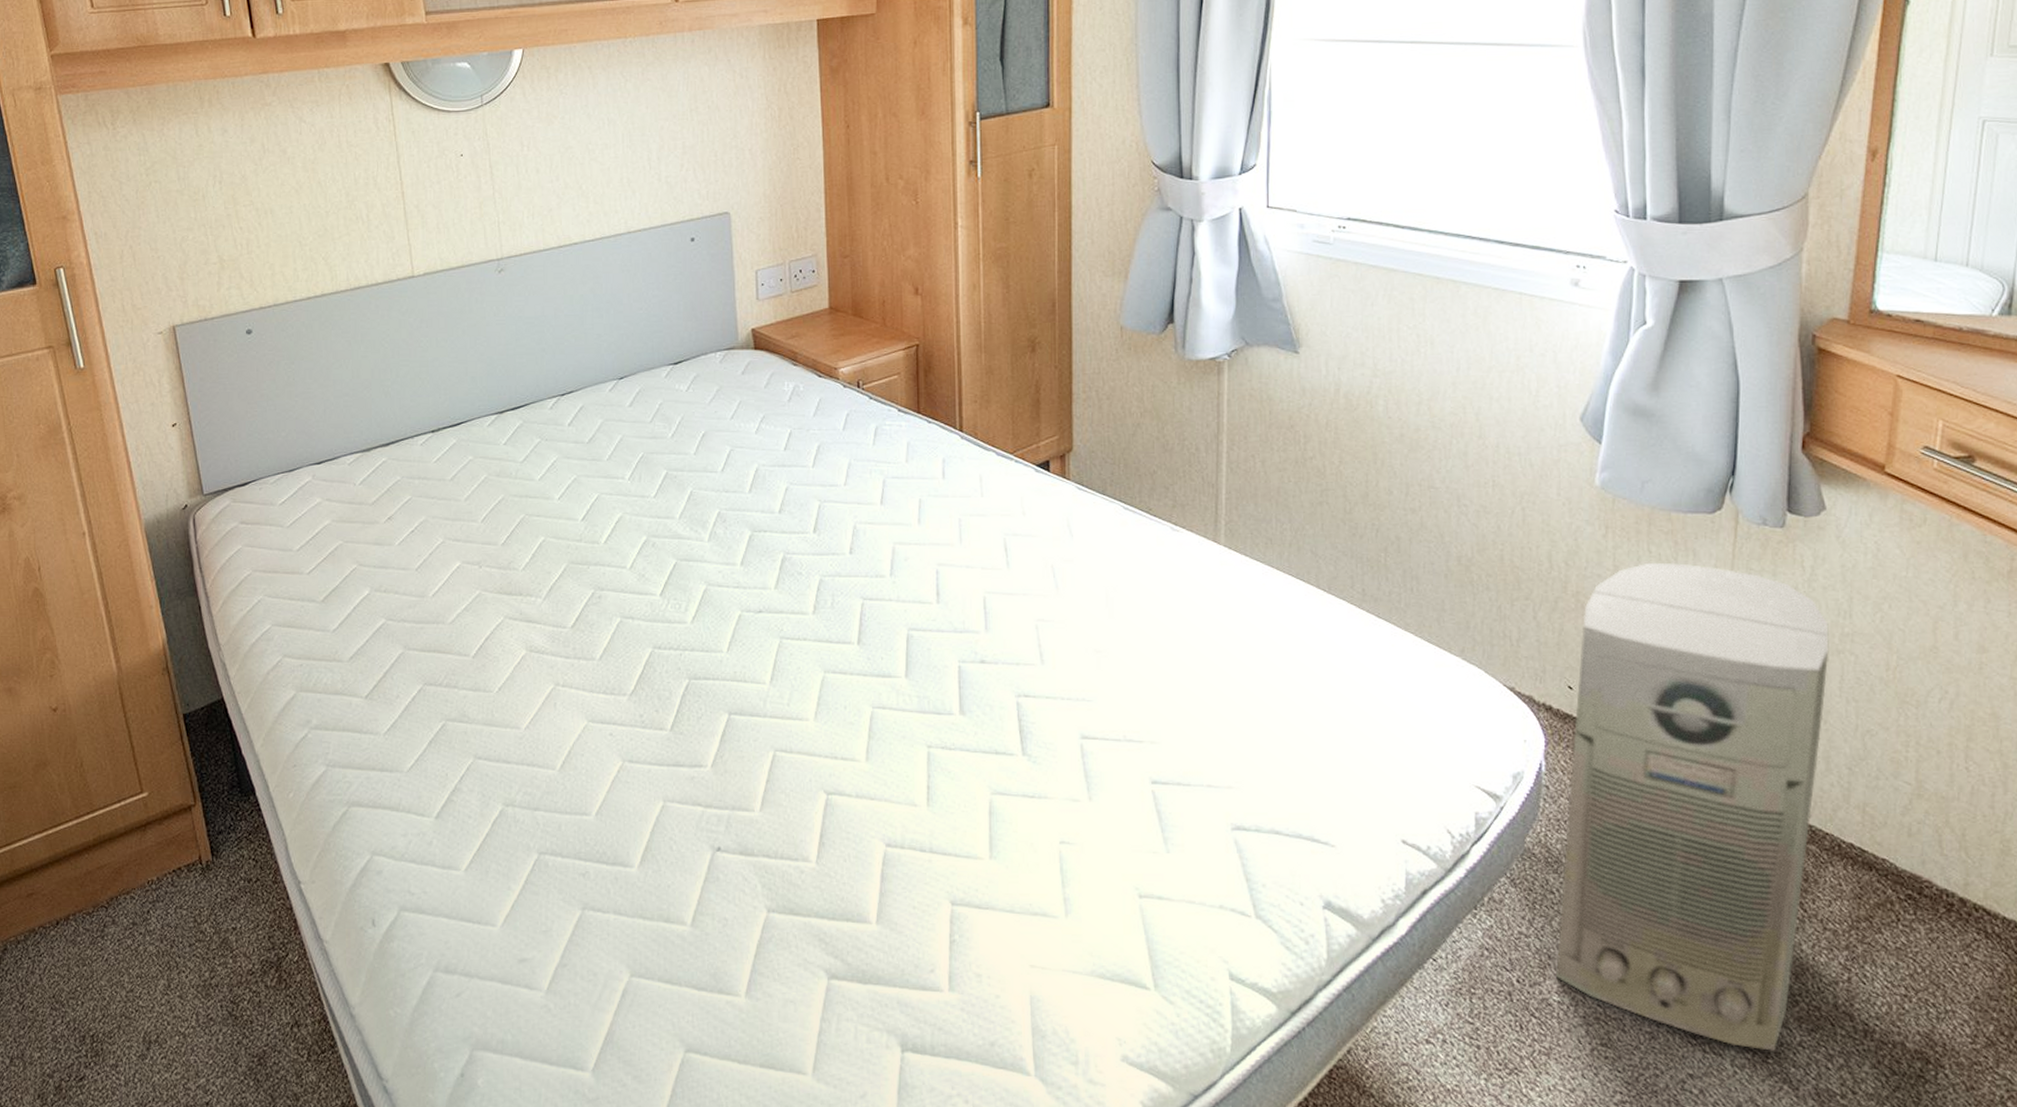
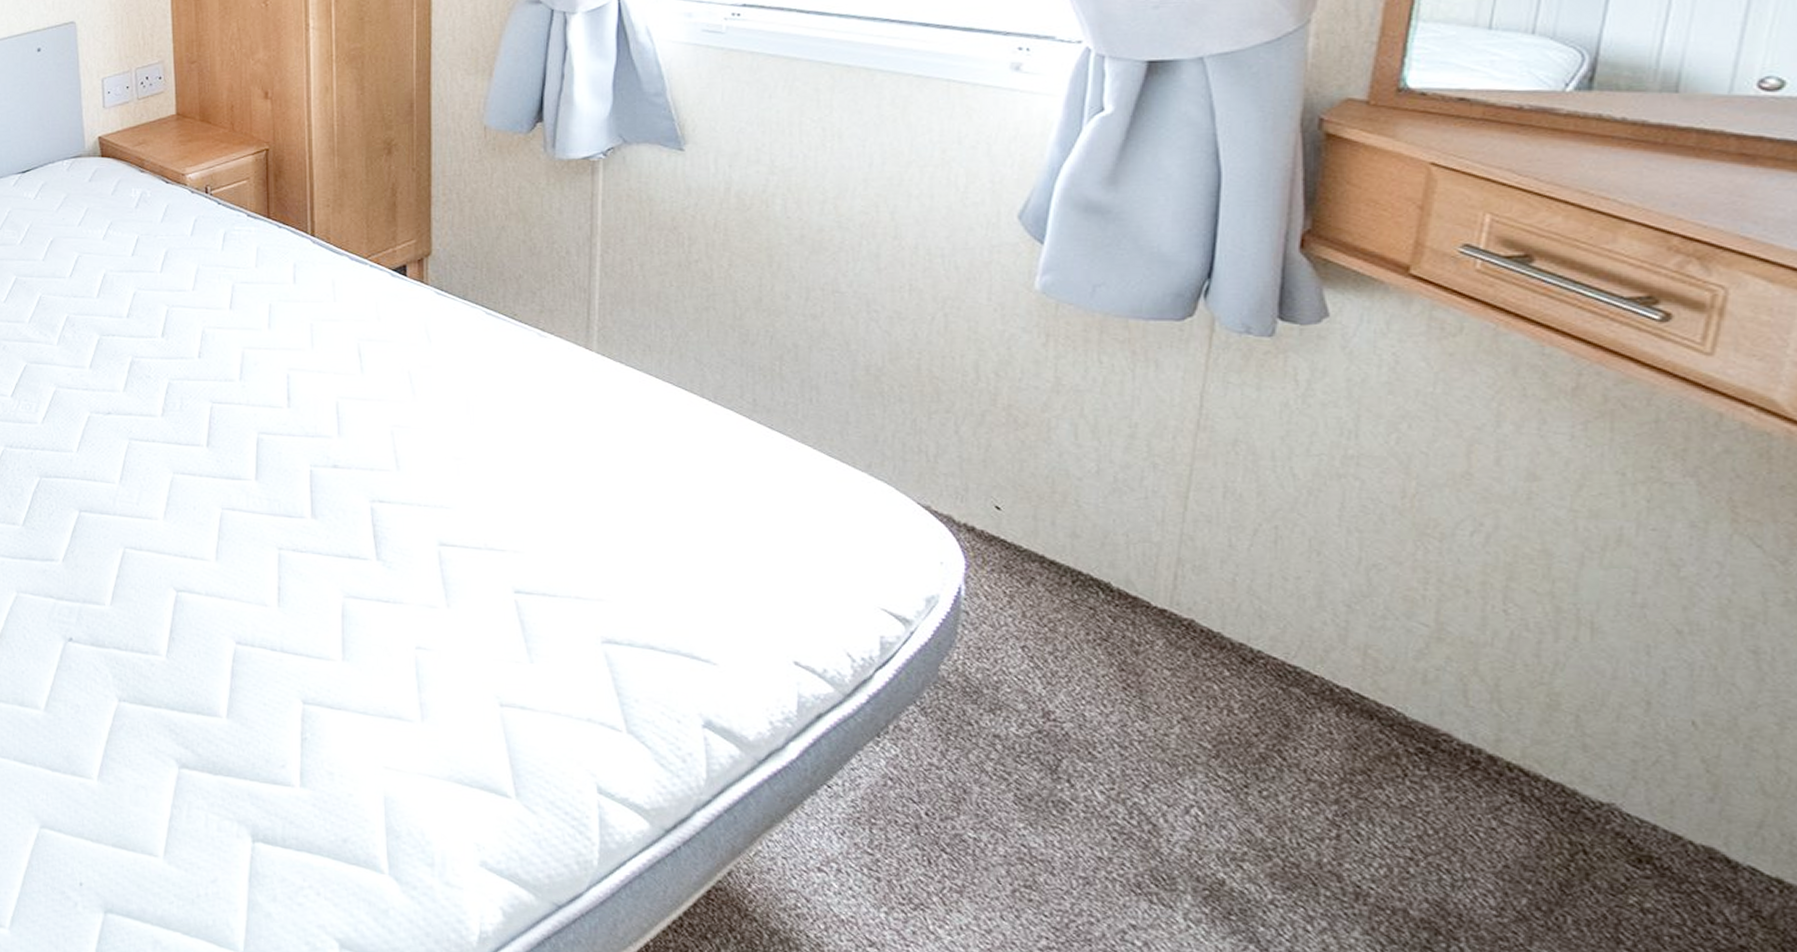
air purifier: present [1555,562,1829,1051] -> none [971,374,1327,908]

